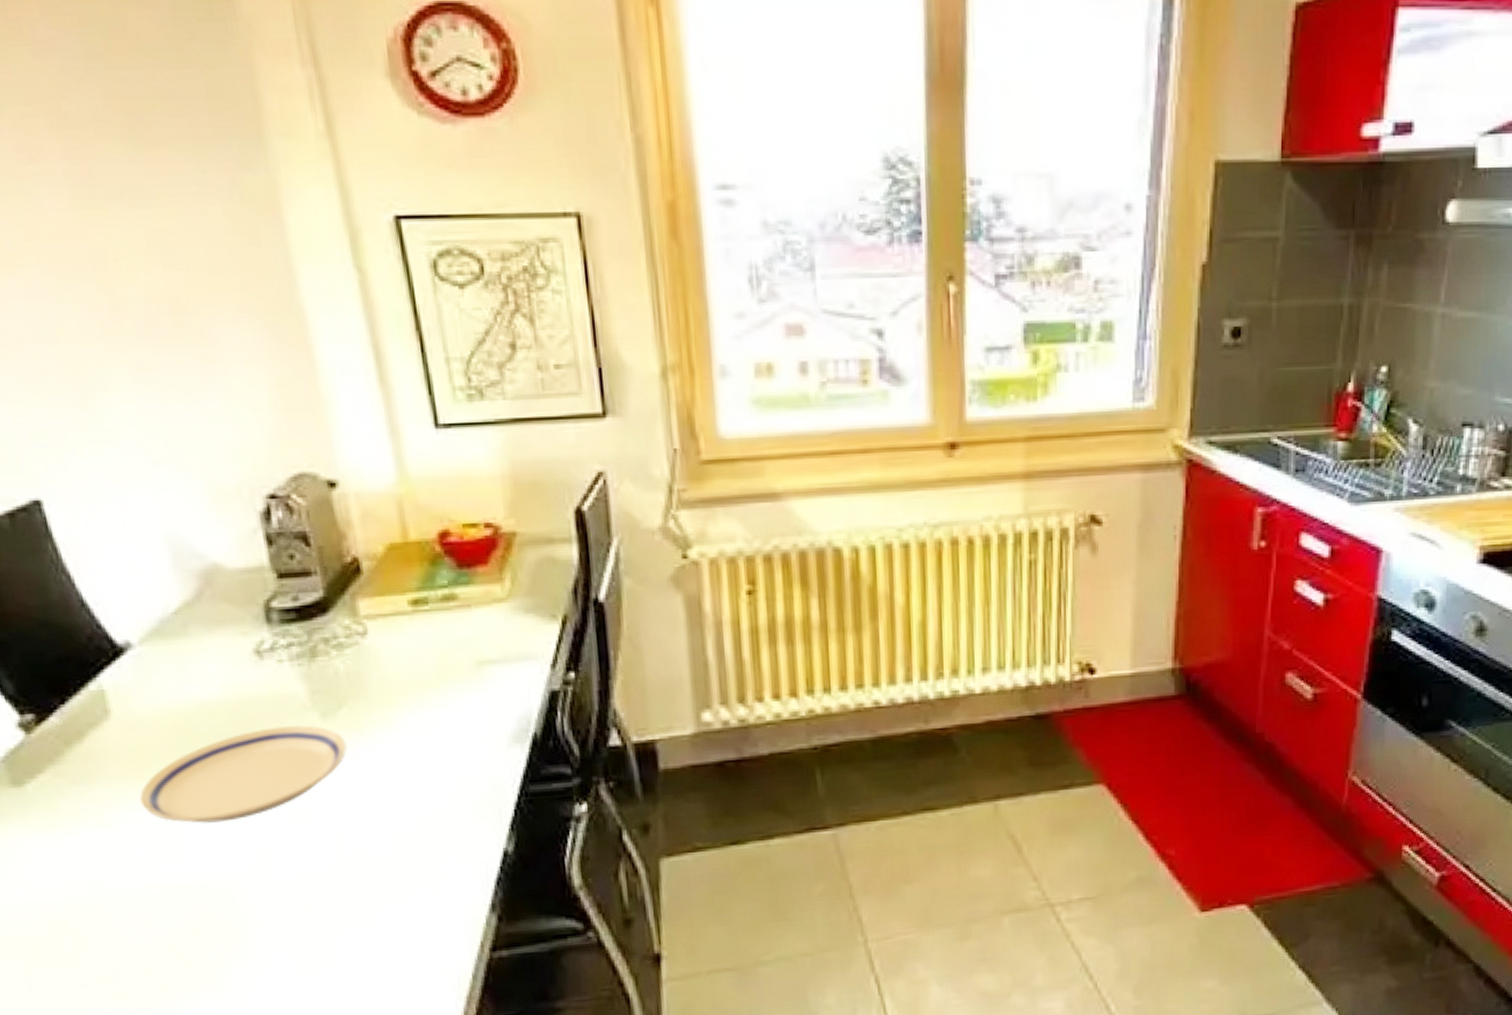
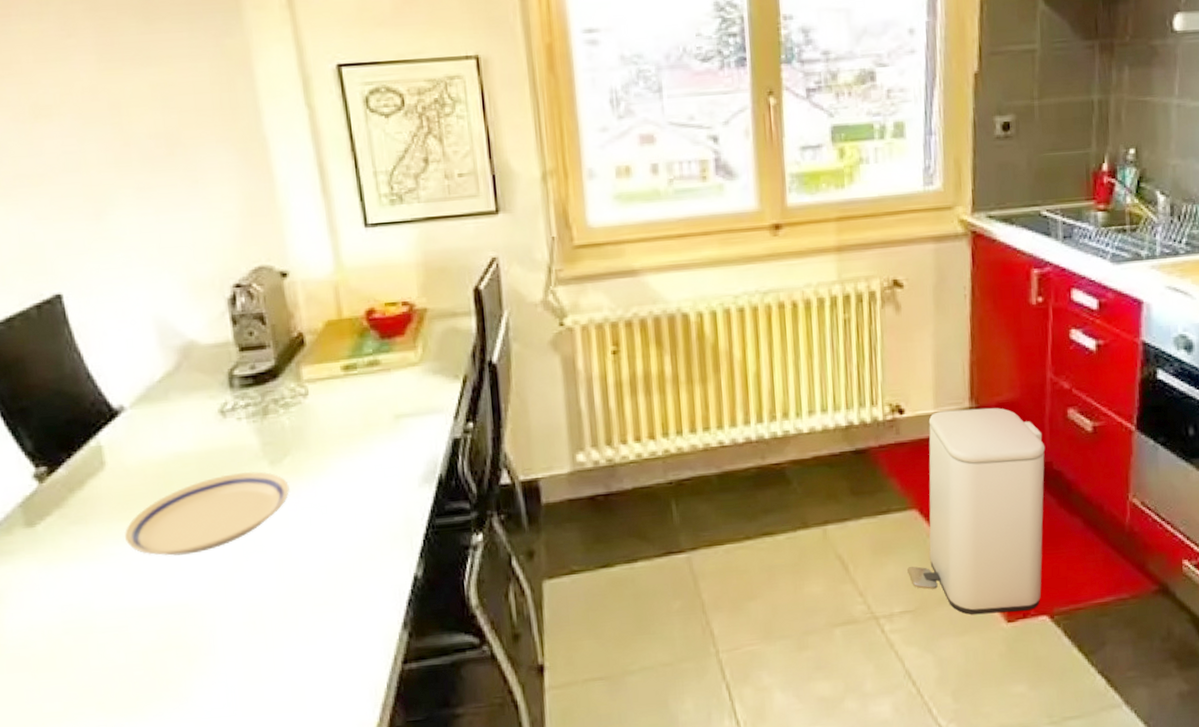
pedal bin: none [1090,669,1257,902] -> present [907,408,1046,614]

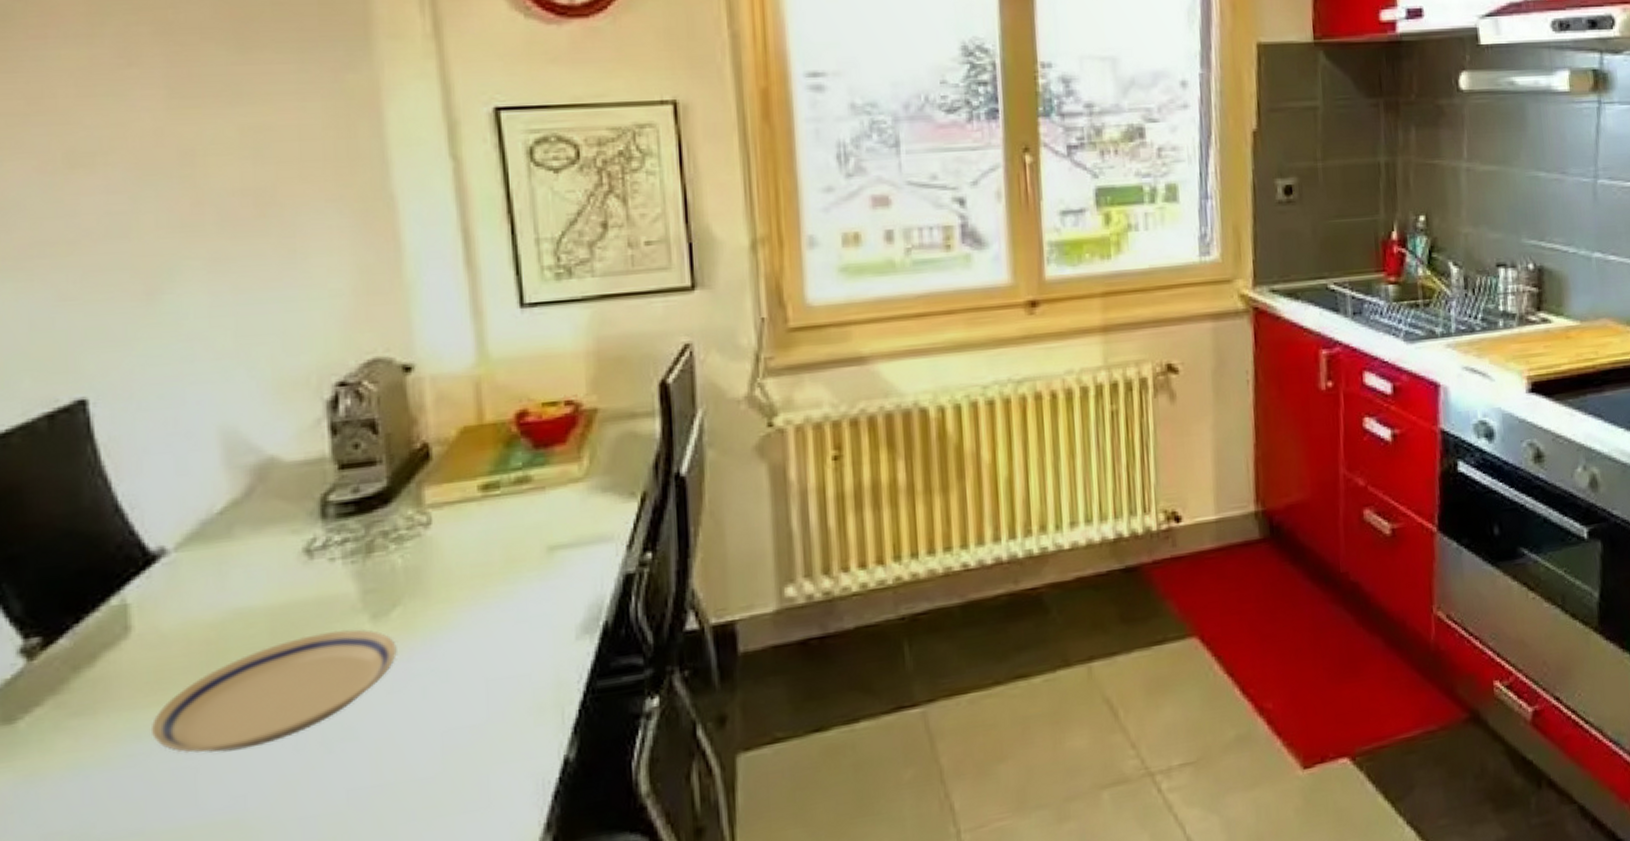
pedal bin: present [907,408,1046,614] -> none [1187,510,1341,762]

